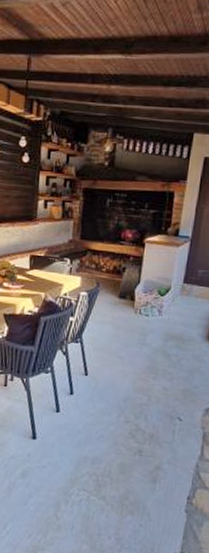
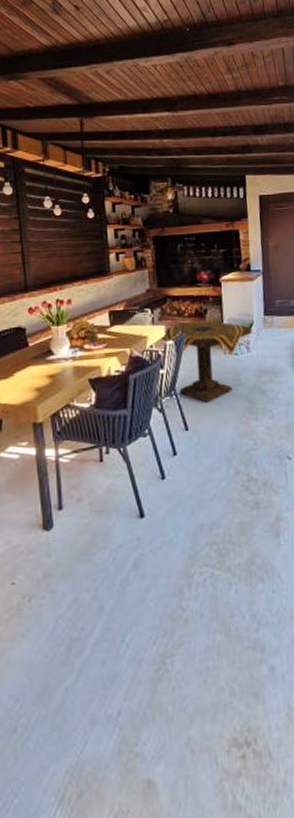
side table: none [75,276,168,355] -> present [161,320,252,403]

